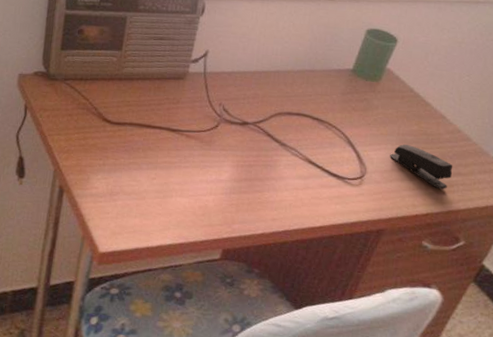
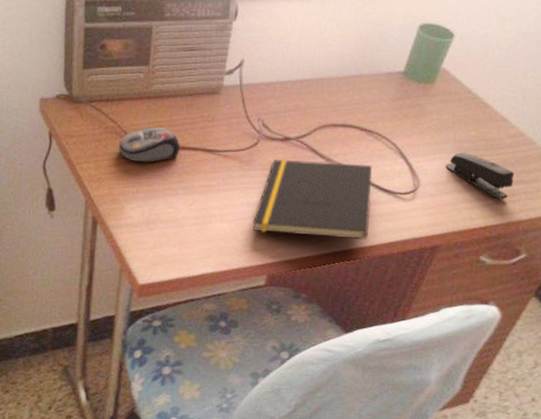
computer mouse: none [89,106,147,138] -> present [119,127,181,163]
notepad: none [210,141,323,221] -> present [252,159,372,240]

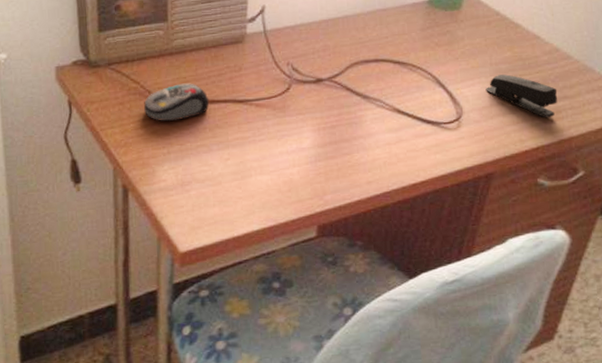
notepad: present [252,159,372,240] -> none [294,98,419,181]

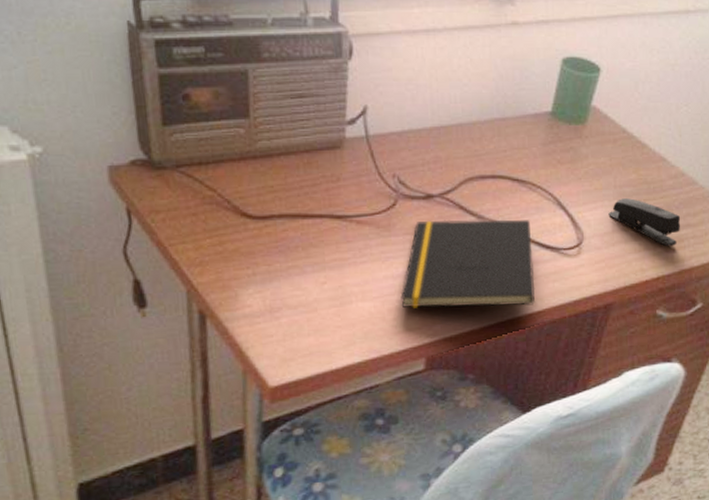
computer mouse: present [144,83,210,122] -> none [222,193,302,238]
notepad: none [294,98,419,181] -> present [400,219,536,309]

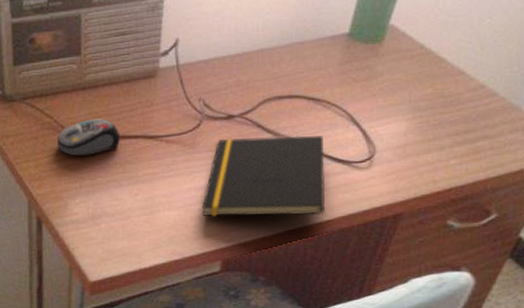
computer mouse: none [222,193,302,238] -> present [57,118,121,157]
stapler: present [608,198,681,247] -> none [402,112,478,159]

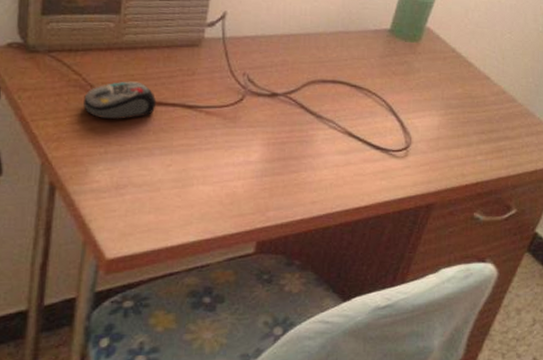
notepad: present [202,136,326,217] -> none [238,116,364,200]

